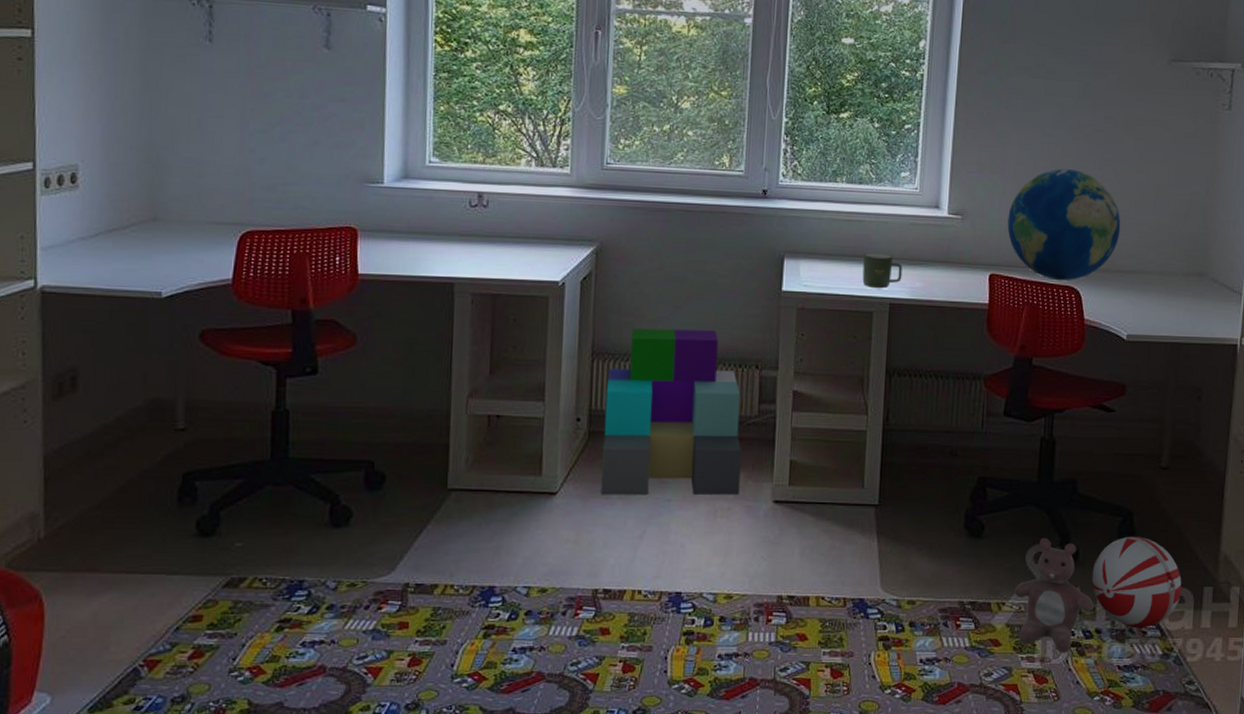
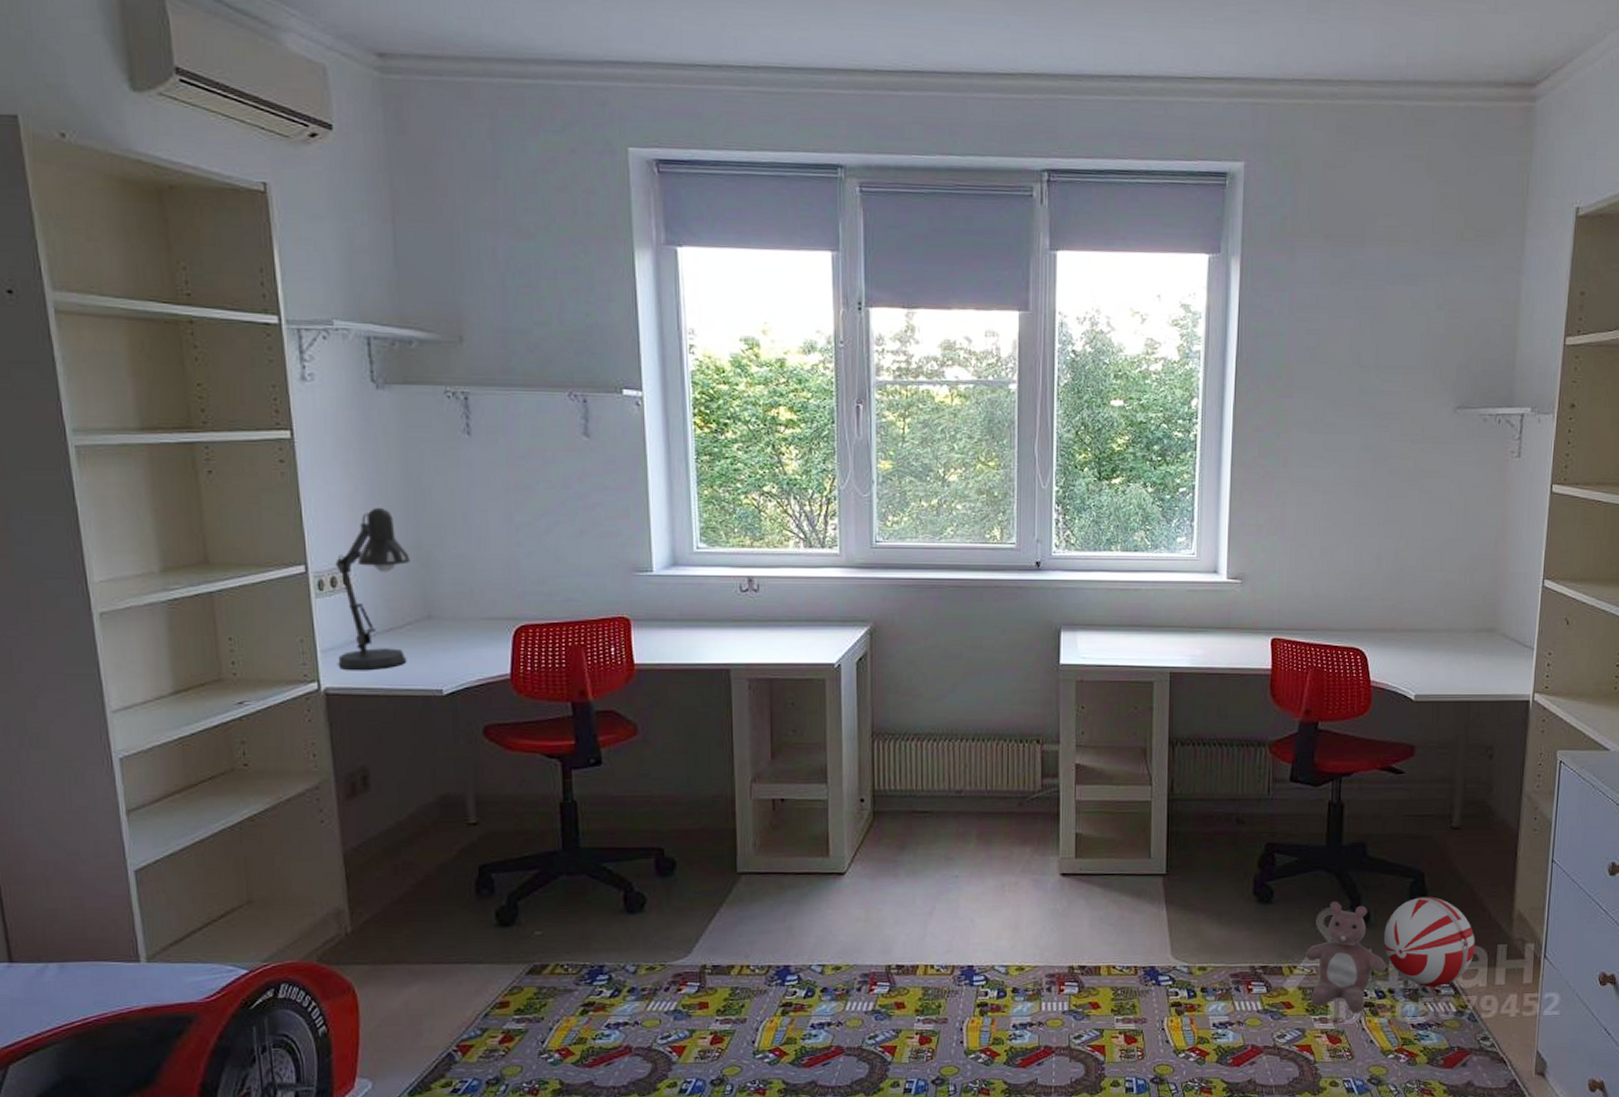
desk lamp: none [57,109,141,271] -> present [335,508,410,671]
toy blocks: present [601,328,742,495] -> none [888,707,1027,873]
mug: present [862,252,903,289] -> none [1141,622,1182,658]
globe: present [1007,169,1121,280] -> none [1288,527,1407,642]

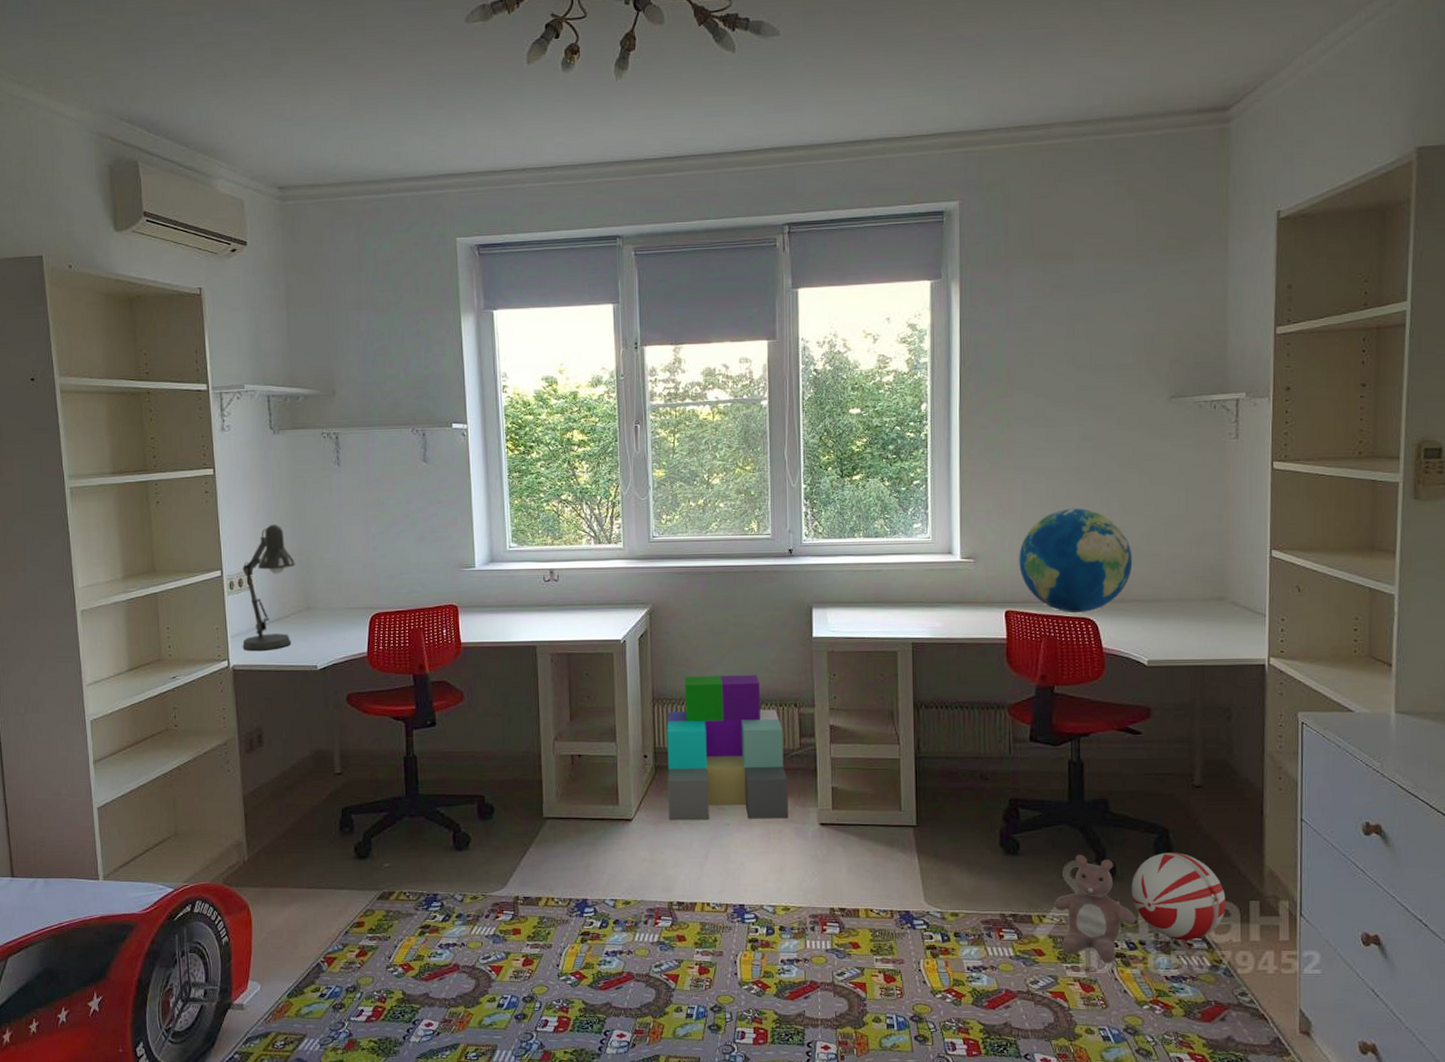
toy blocks: none [888,707,1027,873] -> present [667,675,789,820]
globe: none [1288,527,1407,642] -> present [1019,509,1133,612]

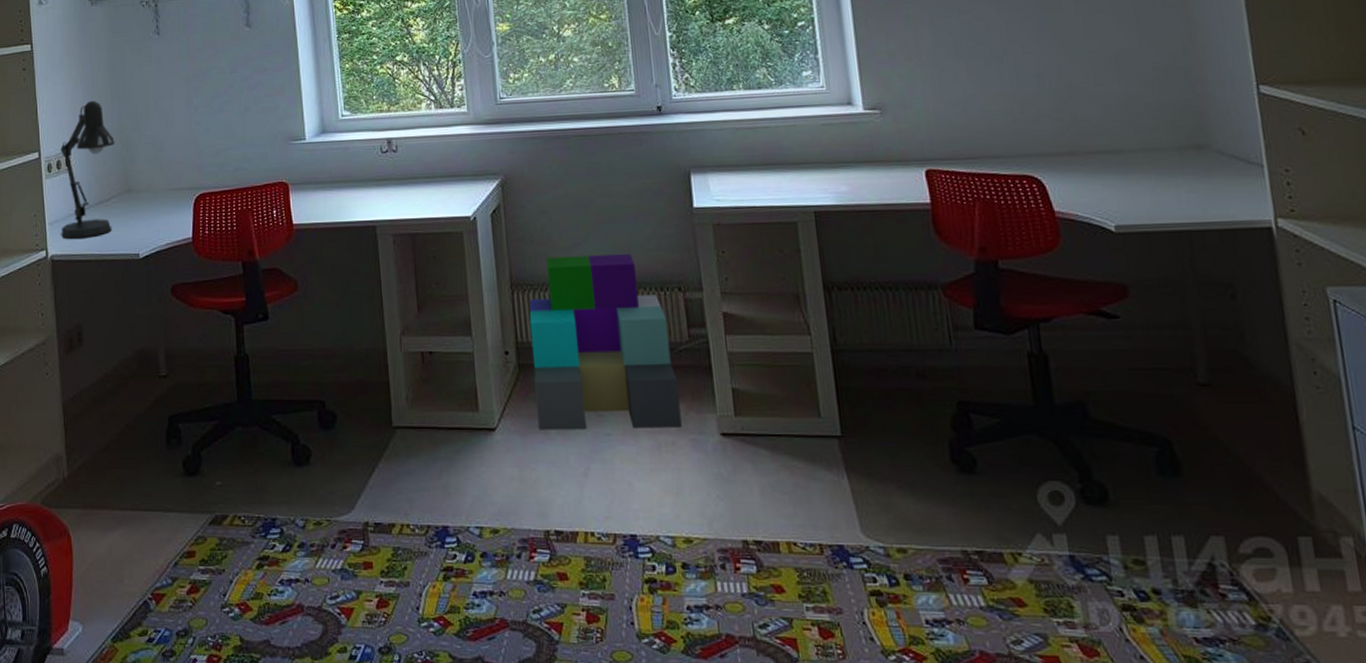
globe: present [1019,509,1133,612] -> none [935,45,1080,170]
stuffed animal: present [1054,854,1135,963] -> none [1030,473,1144,619]
ball: present [1131,852,1226,940] -> none [1131,471,1266,588]

